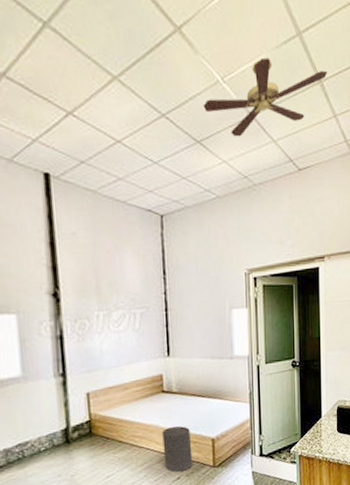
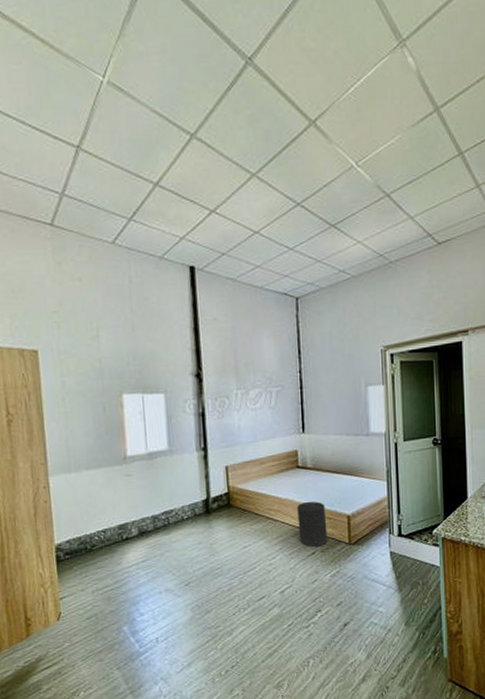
ceiling fan: present [203,57,328,137] -> none [337,137,469,218]

